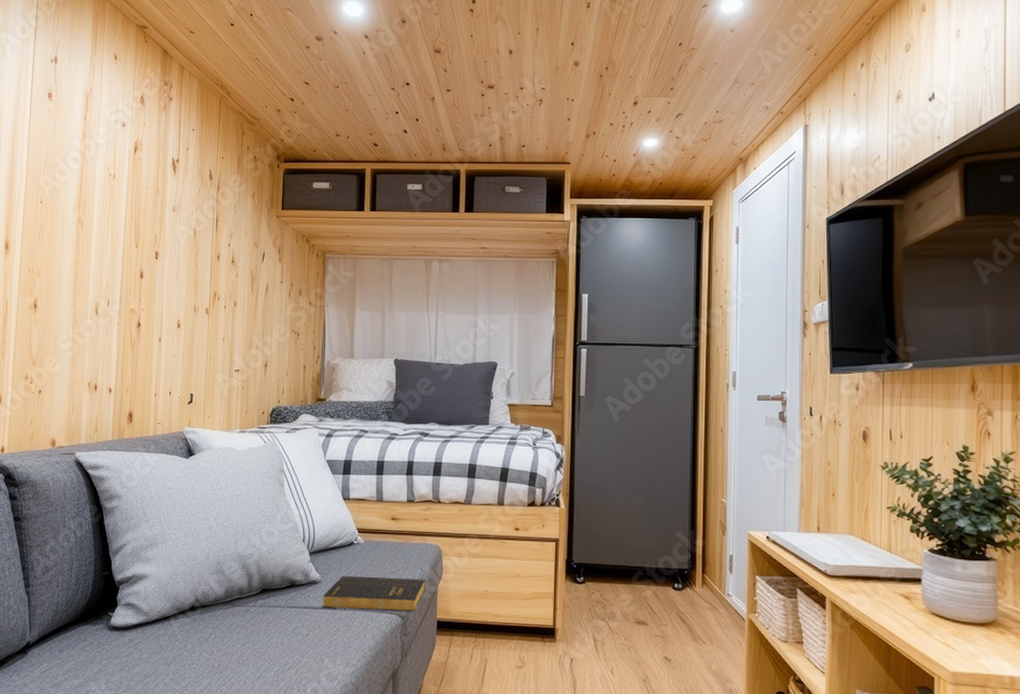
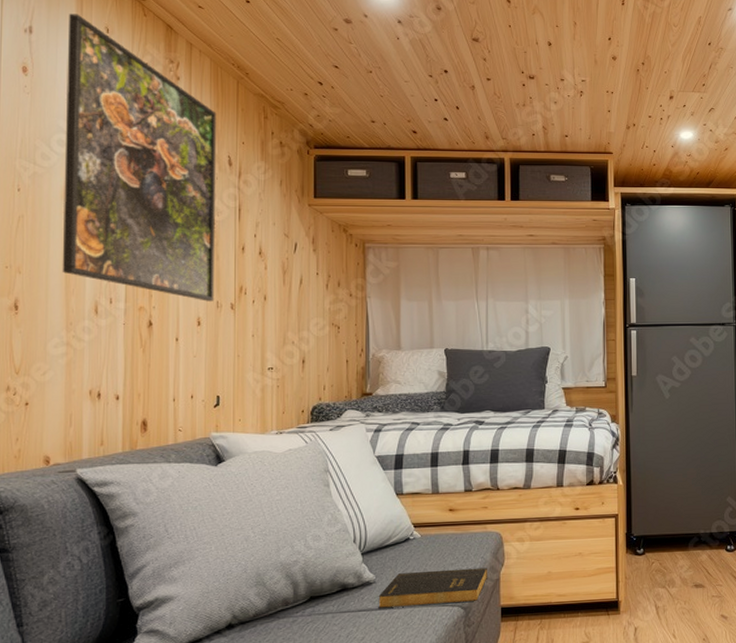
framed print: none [71,44,201,306] -> present [62,13,217,301]

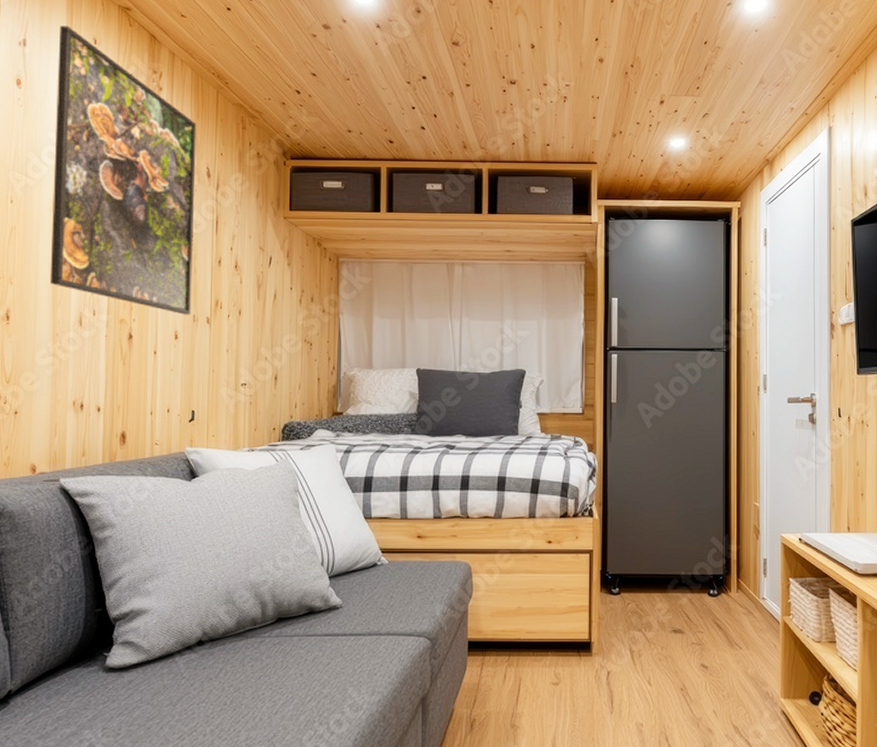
book: present [378,567,487,608] -> none [344,598,455,634]

